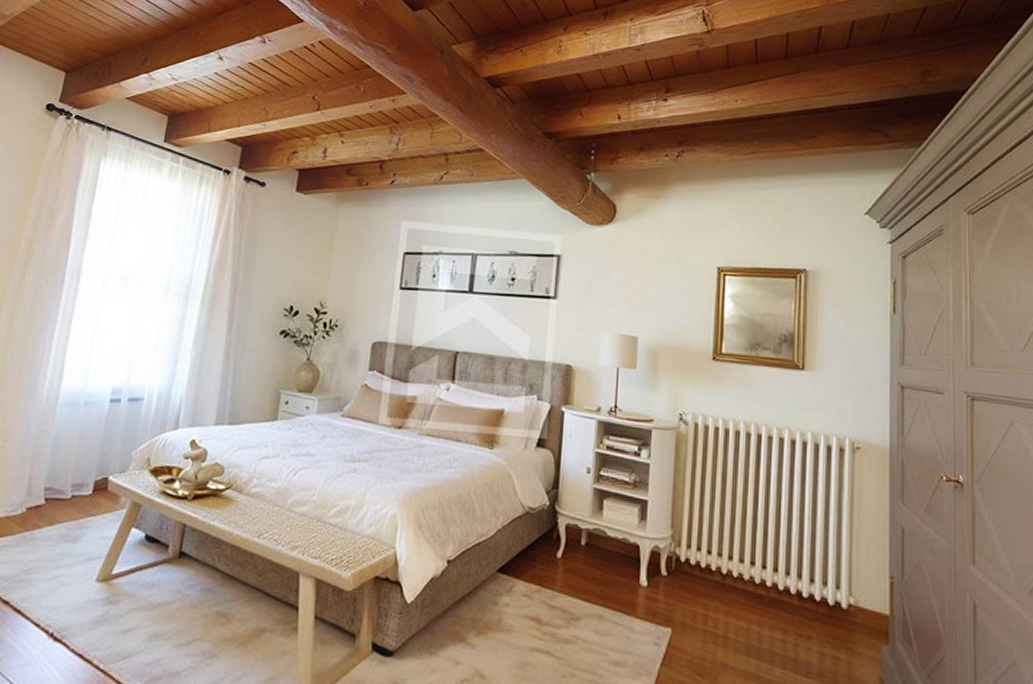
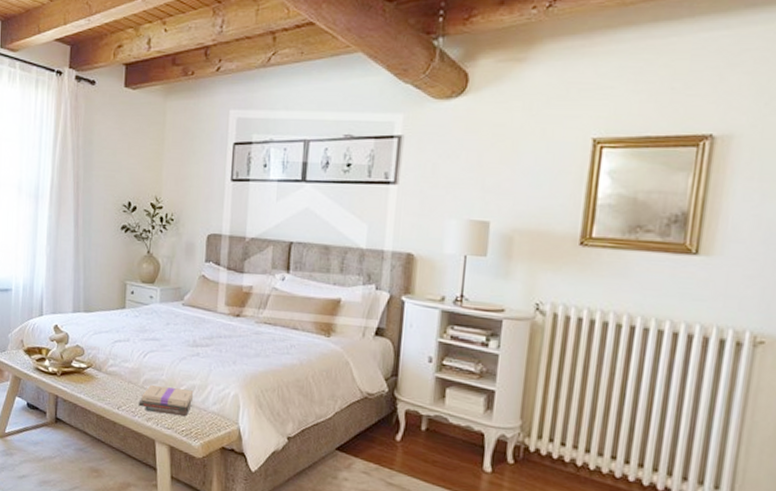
books: none [283,506,348,542] -> present [138,384,194,416]

